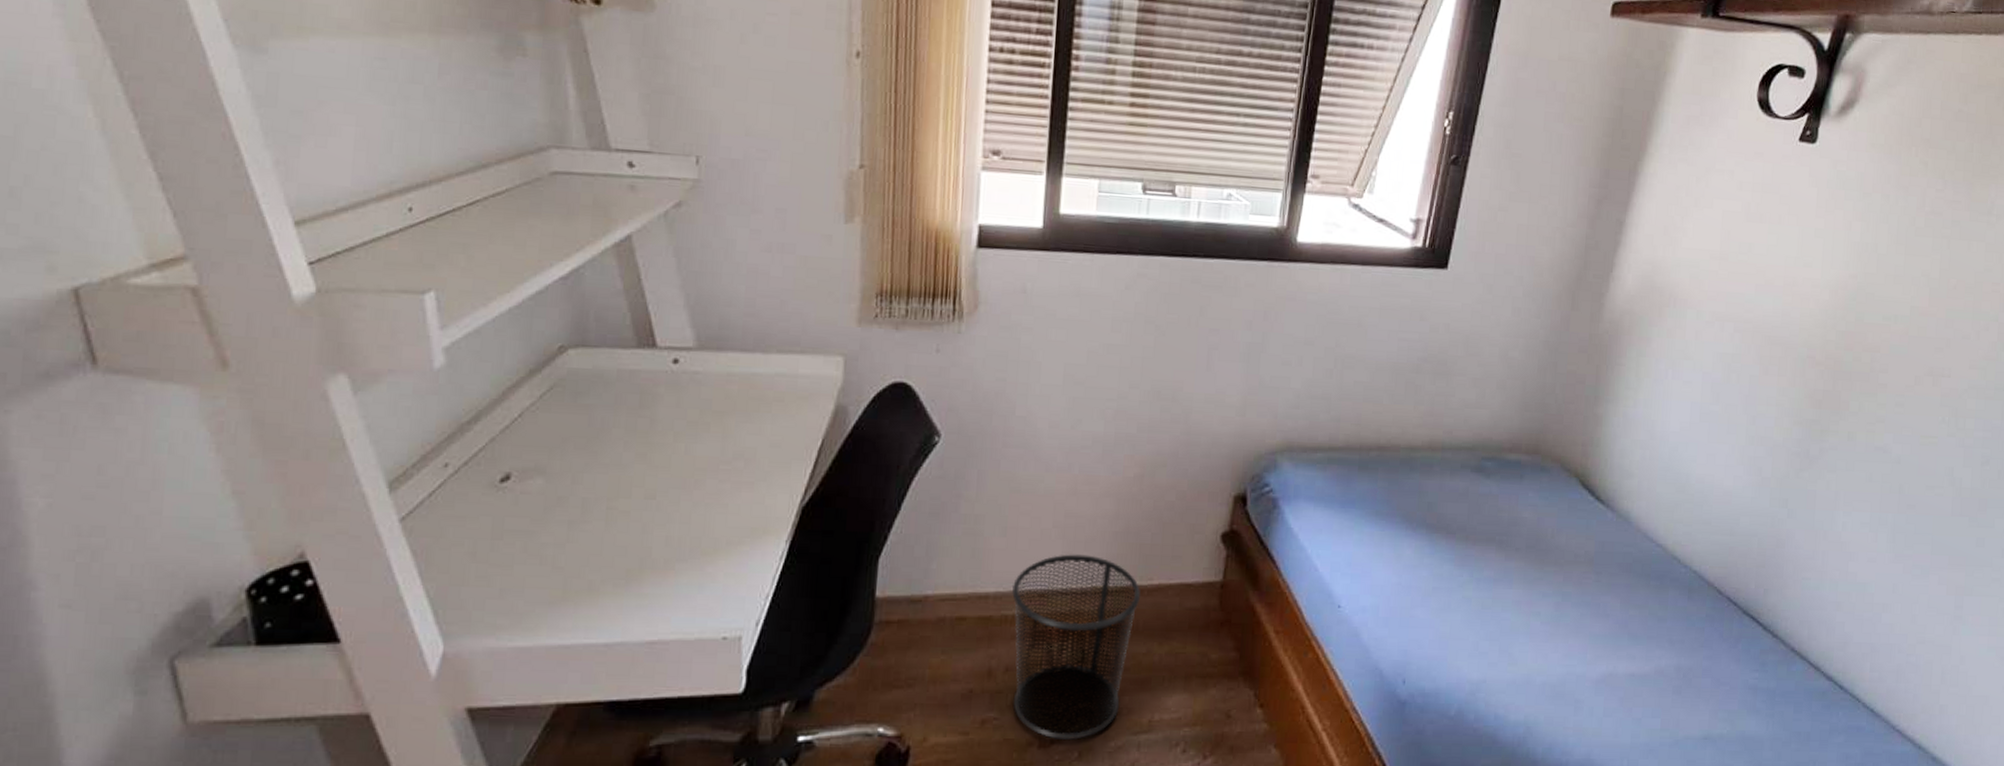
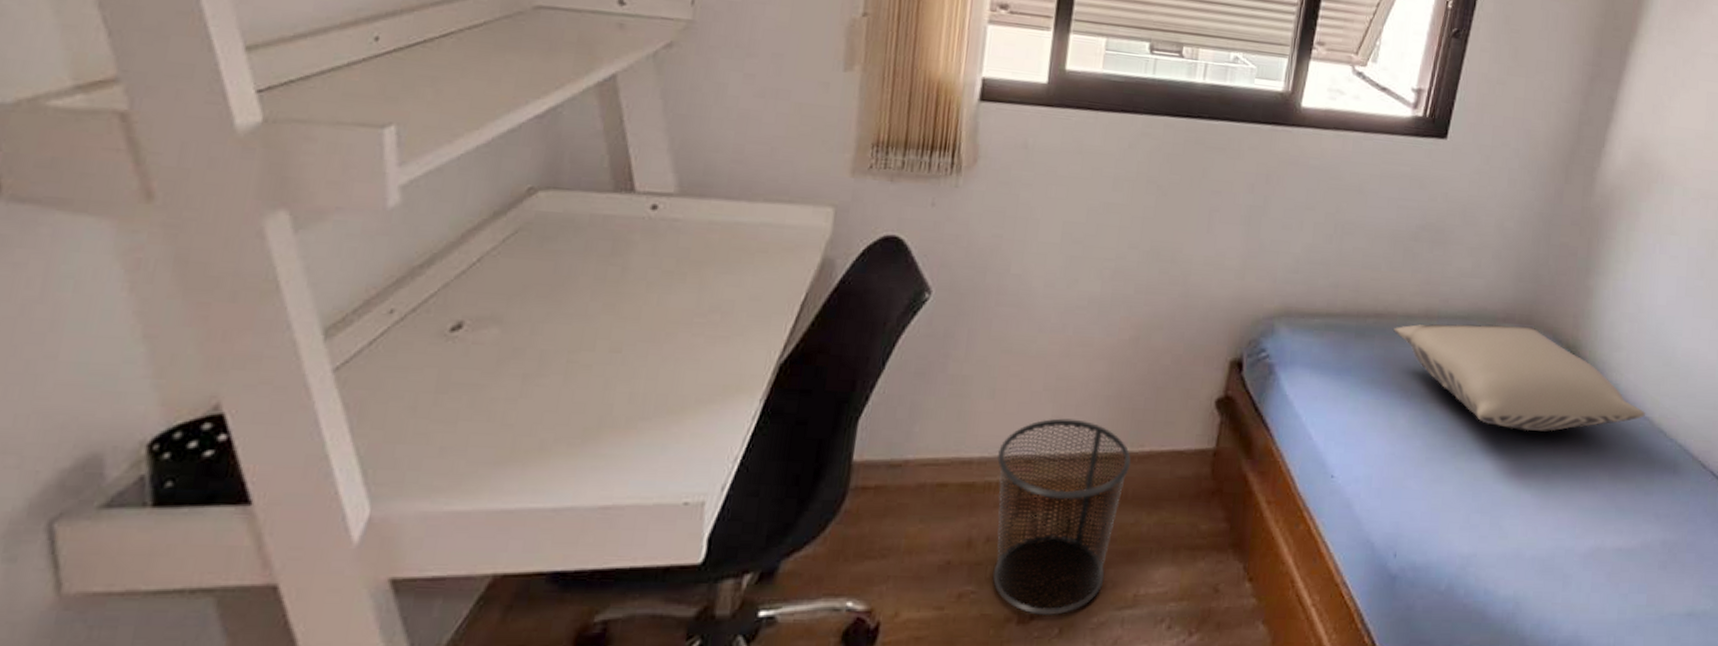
pillow: none [1397,455,1658,560] -> present [1393,324,1645,432]

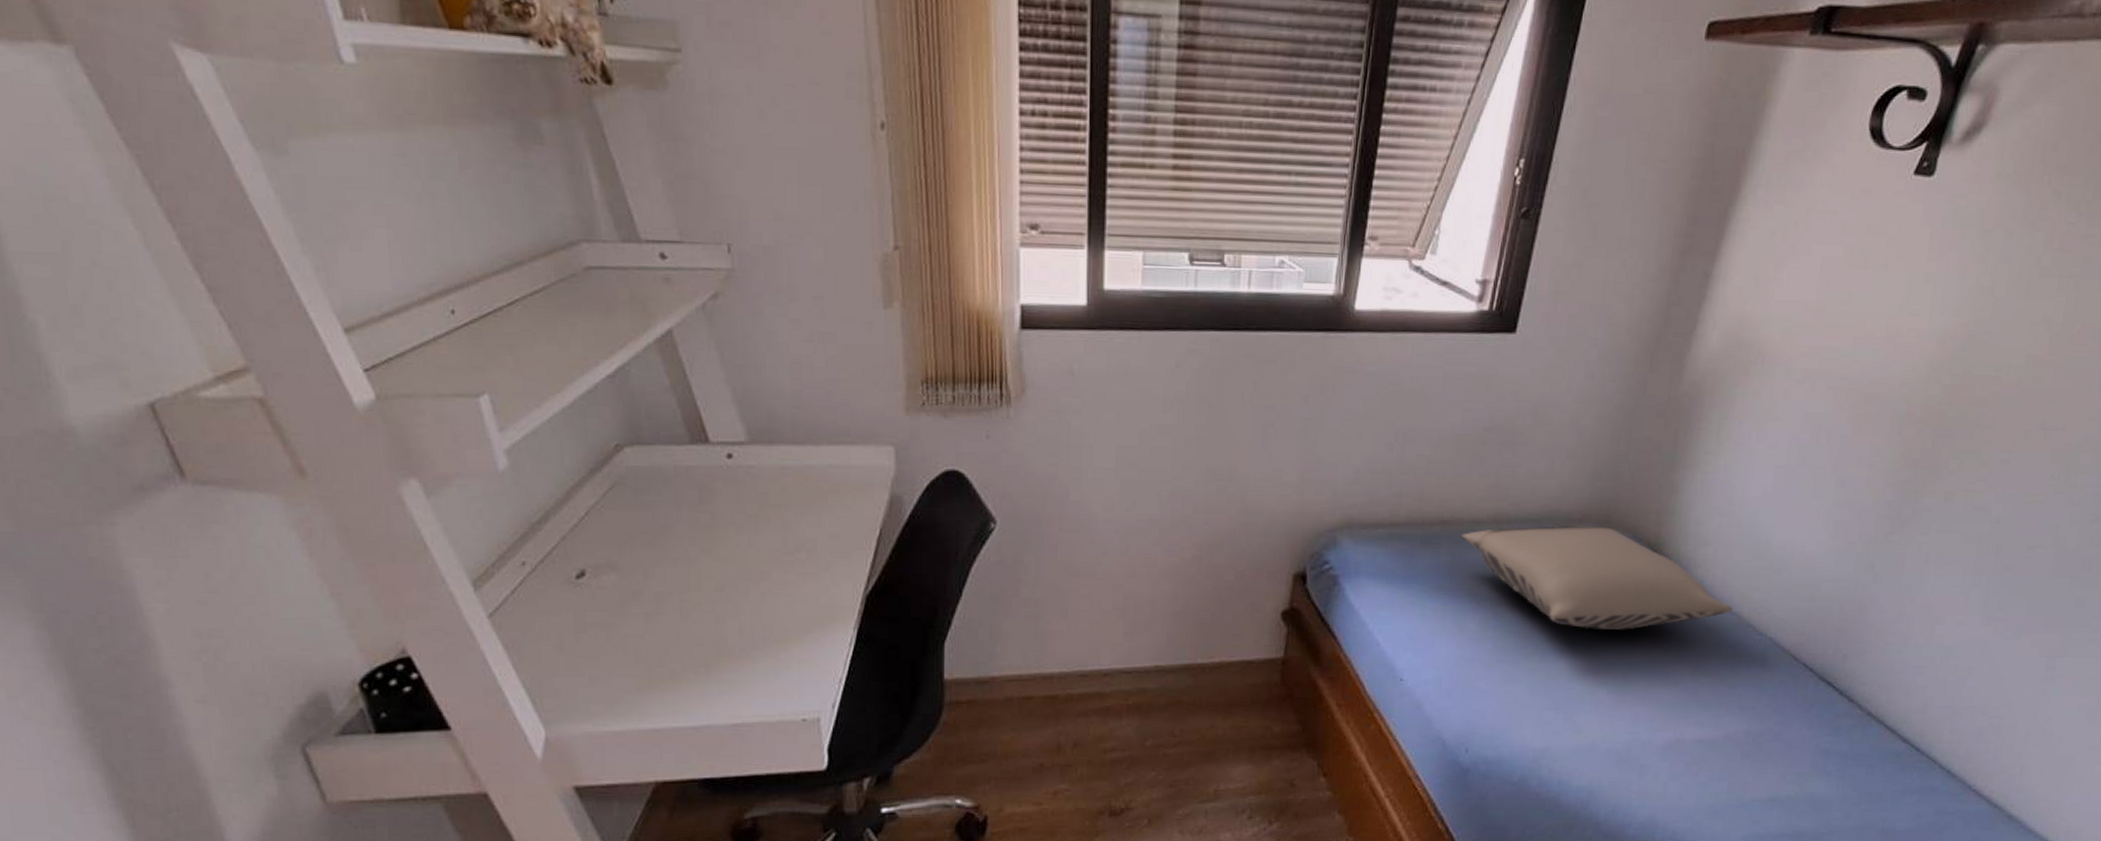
waste bin: present [993,418,1131,616] -> none [1076,634,1202,809]

